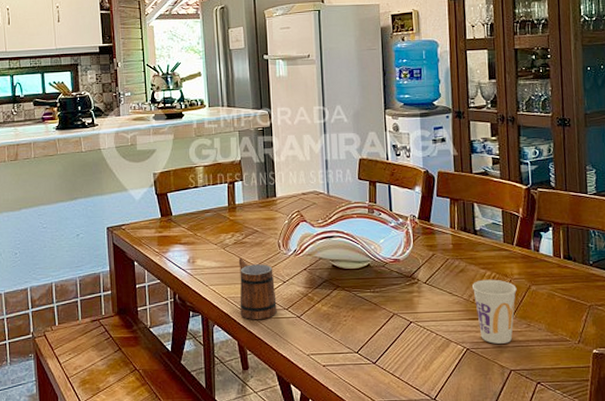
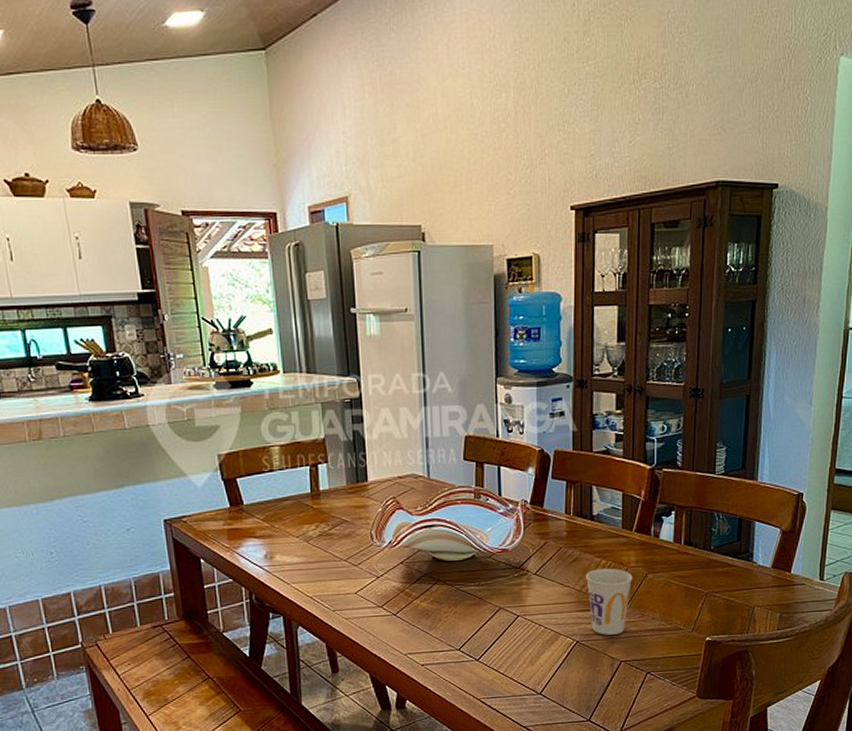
mug: present [238,257,277,320] -> none [324,551,370,620]

